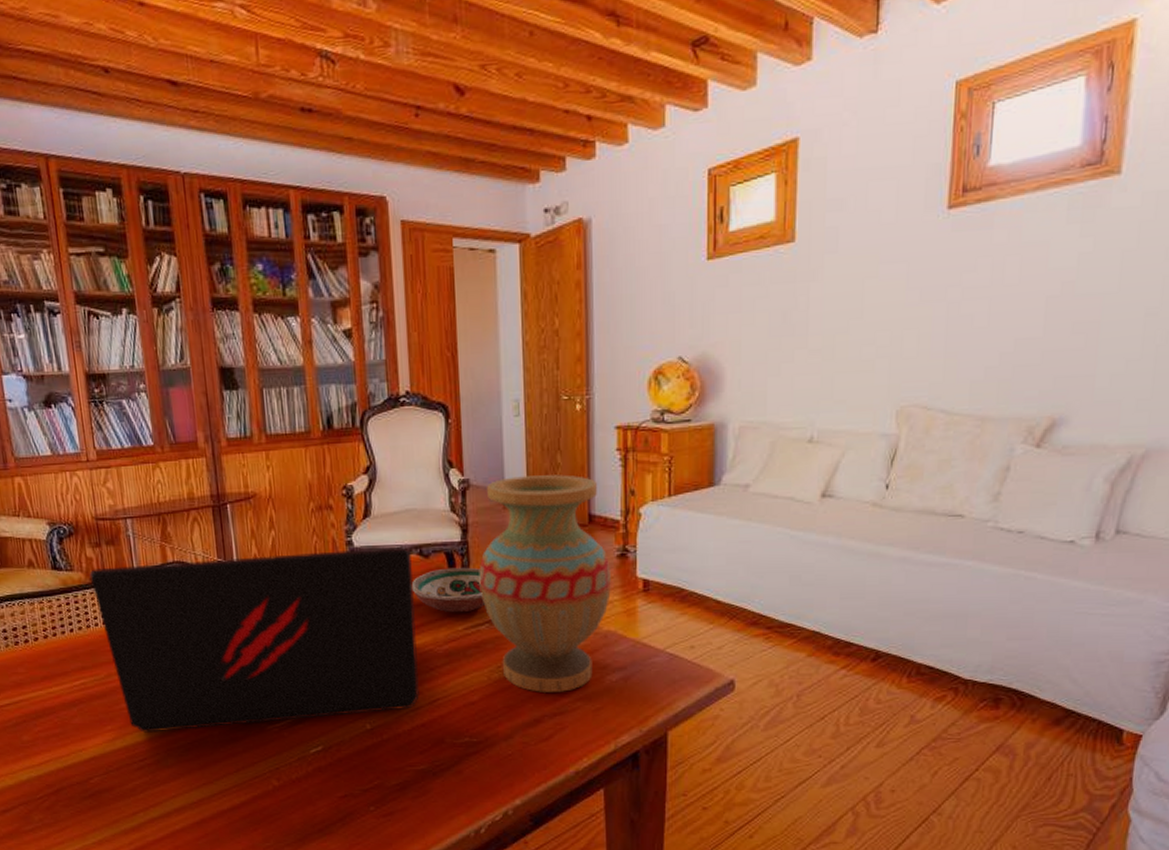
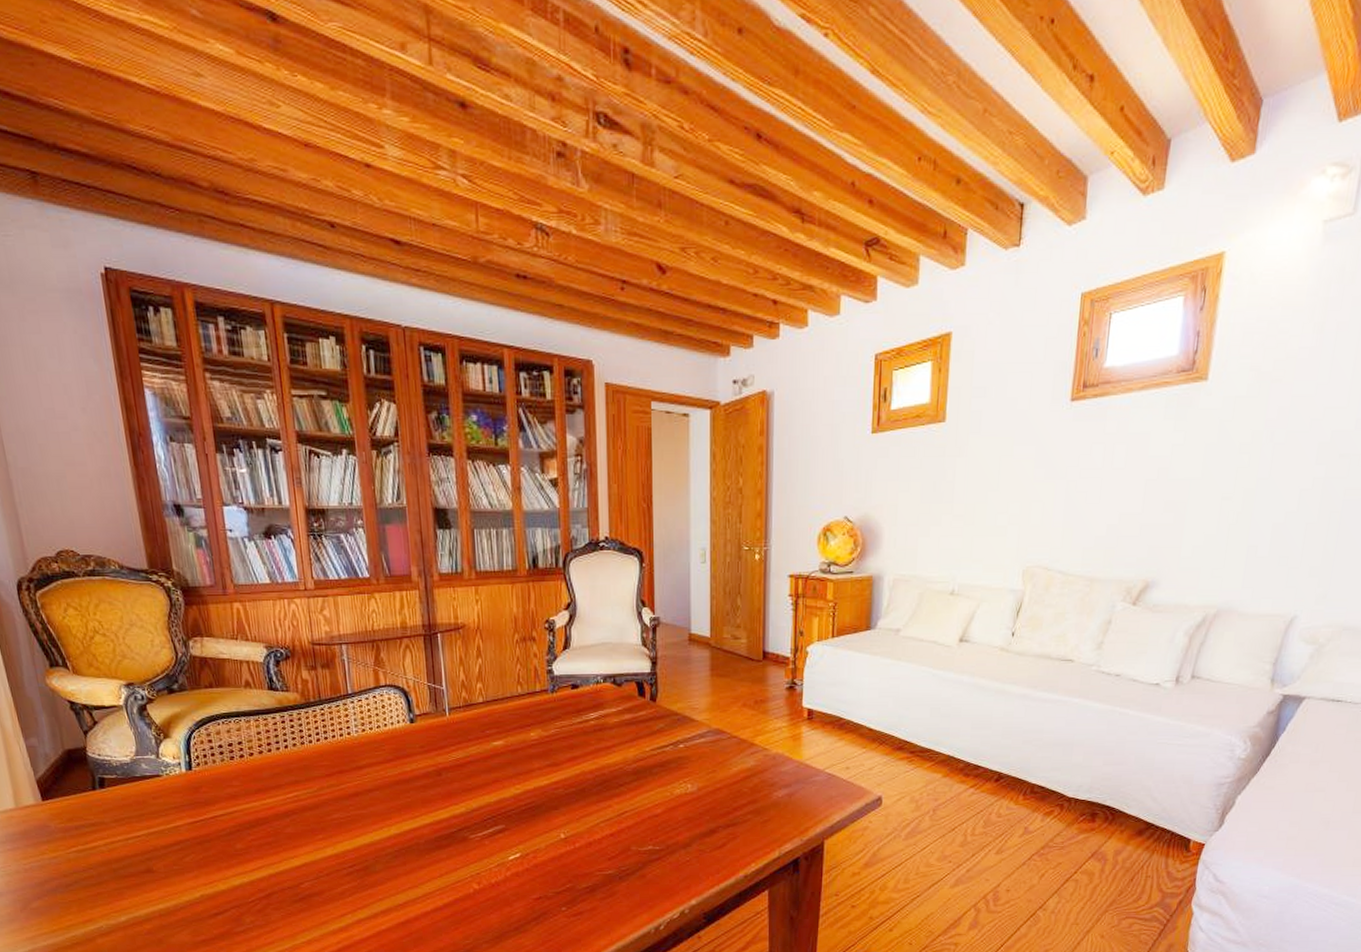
laptop: present [89,546,419,733] -> none [304,675,609,841]
decorative bowl: present [411,567,486,613] -> none [605,695,671,736]
vase: present [479,474,611,692] -> none [665,616,780,806]

